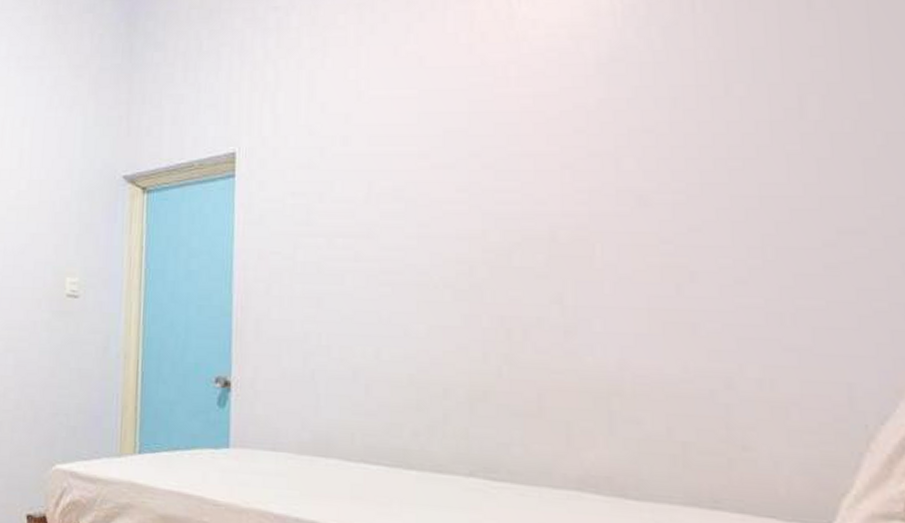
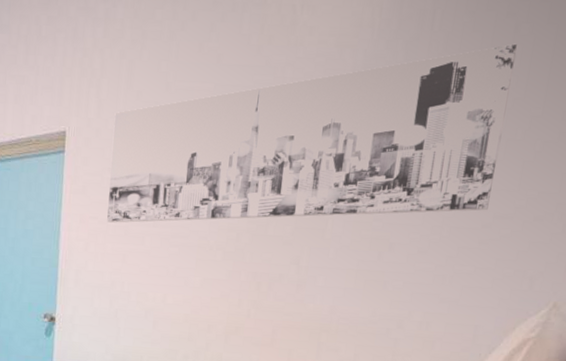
wall art: none [293,21,826,258] -> present [107,44,518,223]

